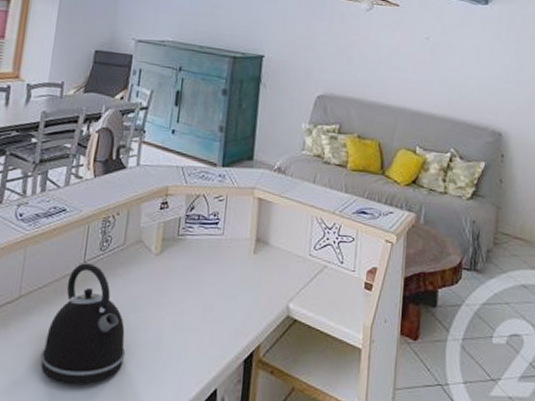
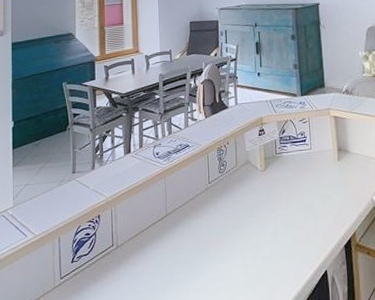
kettle: present [40,262,126,384] -> none [189,183,252,276]

